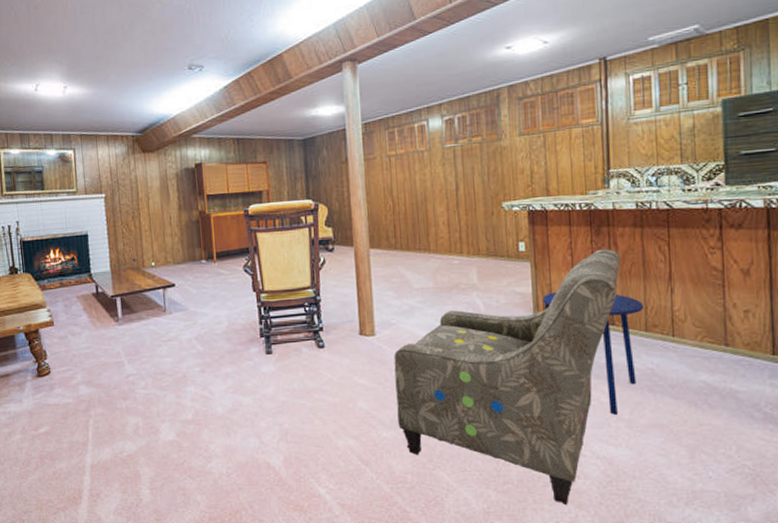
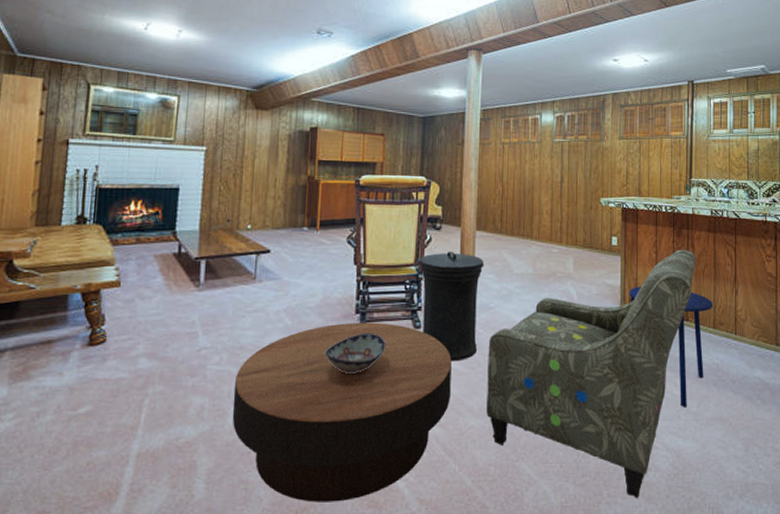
coffee table: none [161,344,361,506] -> present [232,322,452,502]
decorative bowl: none [236,354,293,392] -> present [325,333,387,373]
trash can: none [315,271,383,378] -> present [419,251,484,362]

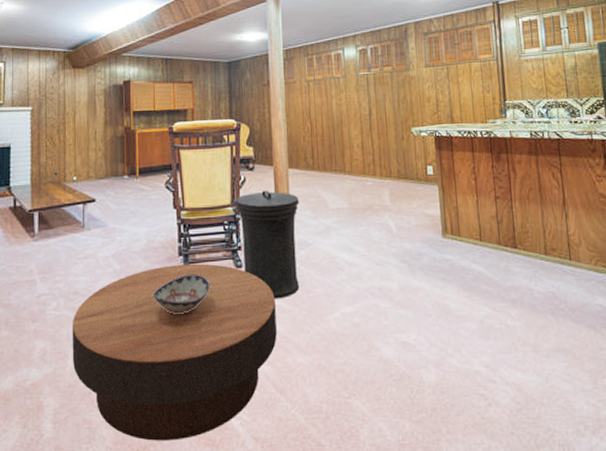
armchair: present [486,249,697,499] -> none [310,174,520,436]
side table: present [629,287,714,407] -> none [450,215,543,339]

